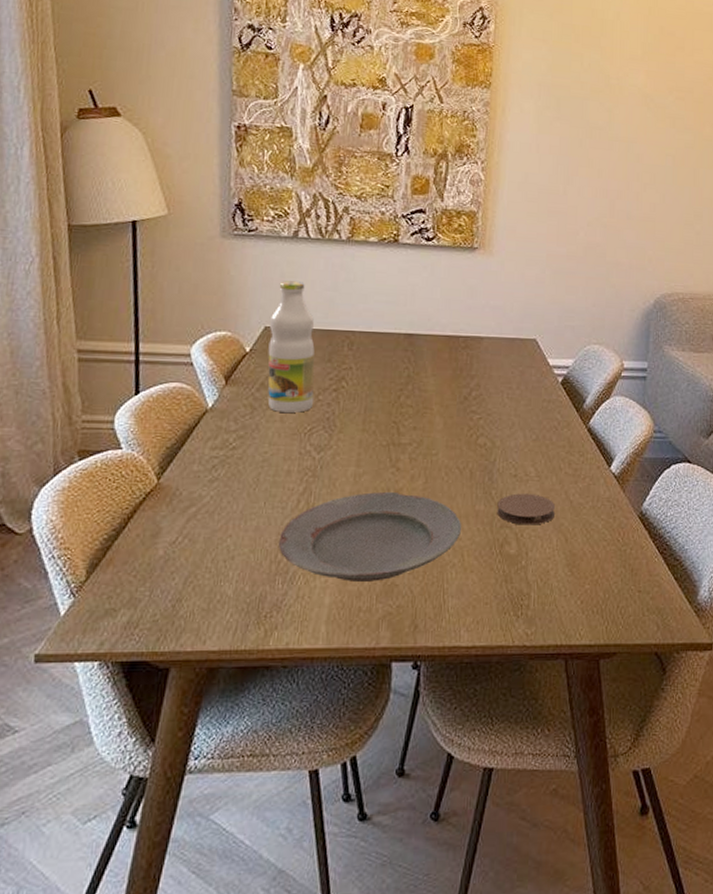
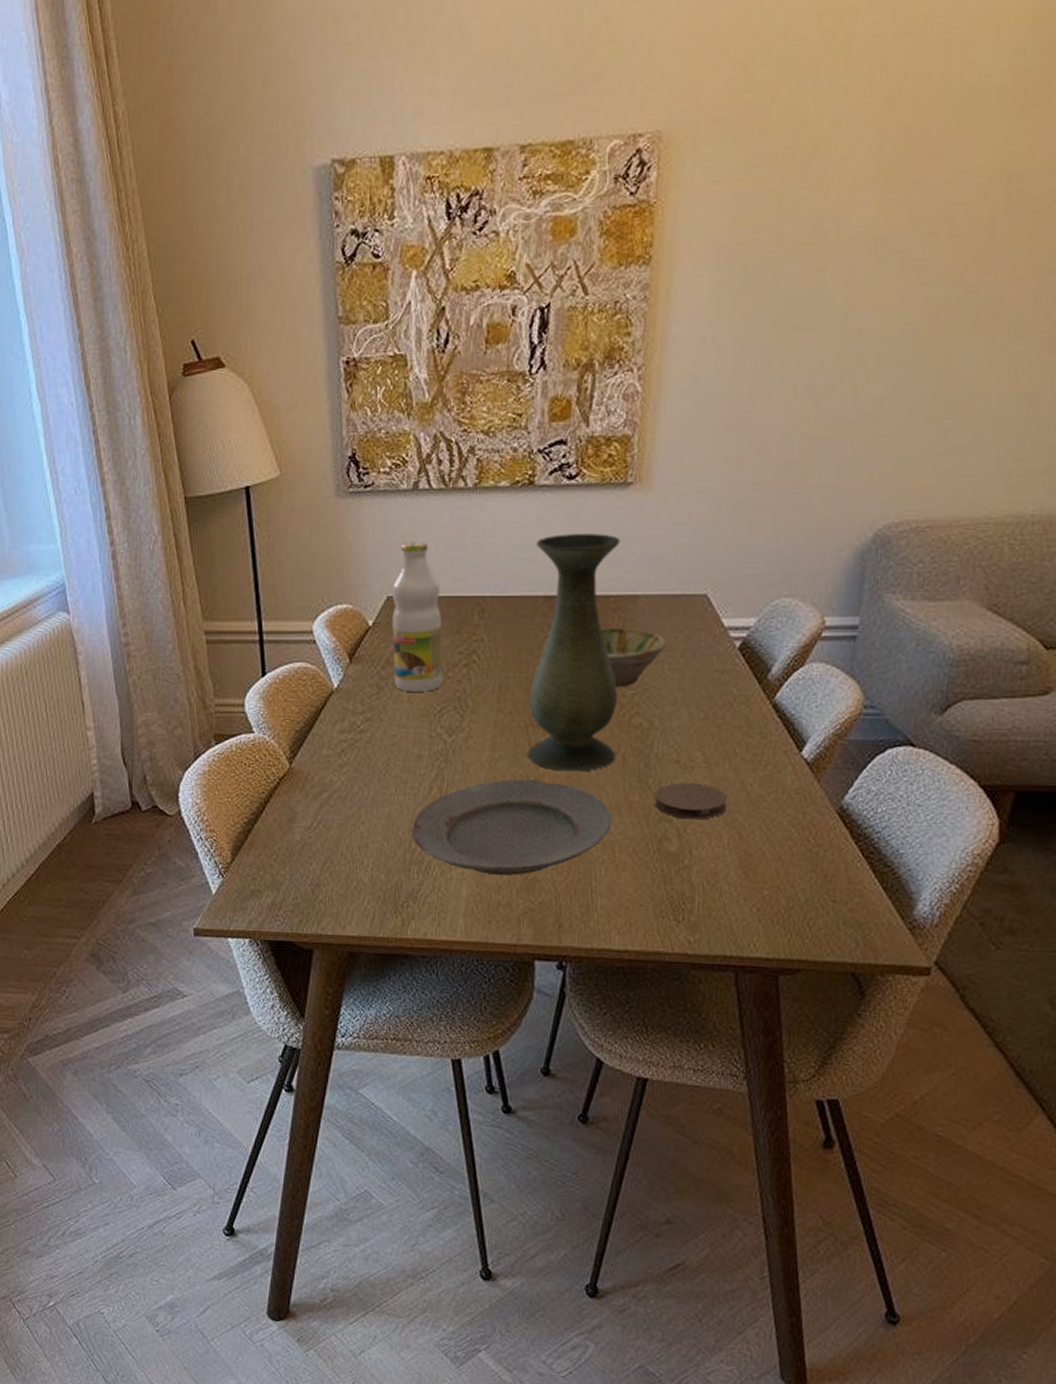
vase: none [388,284,468,485] -> present [527,534,620,772]
bowl: none [452,362,506,413] -> present [600,628,667,688]

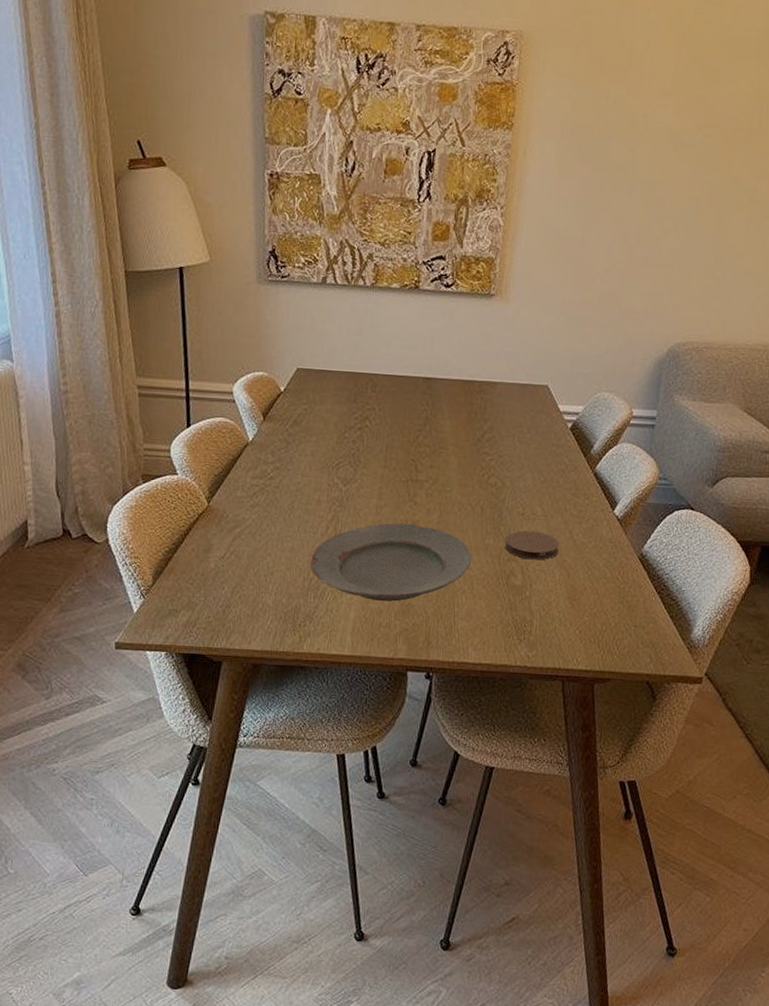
bottle: present [391,542,443,692] -> none [300,325,342,448]
vase: present [527,534,620,772] -> none [407,329,484,519]
bowl: present [600,628,667,688] -> none [467,406,518,454]

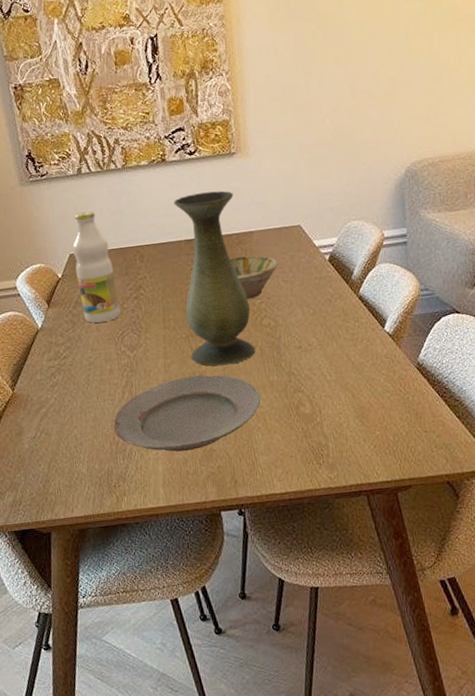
bottle: none [300,325,342,448] -> present [72,211,121,323]
vase: none [407,329,484,519] -> present [174,190,256,367]
bowl: none [467,406,518,454] -> present [229,255,279,300]
coaster: present [505,530,560,560] -> none [288,360,340,388]

